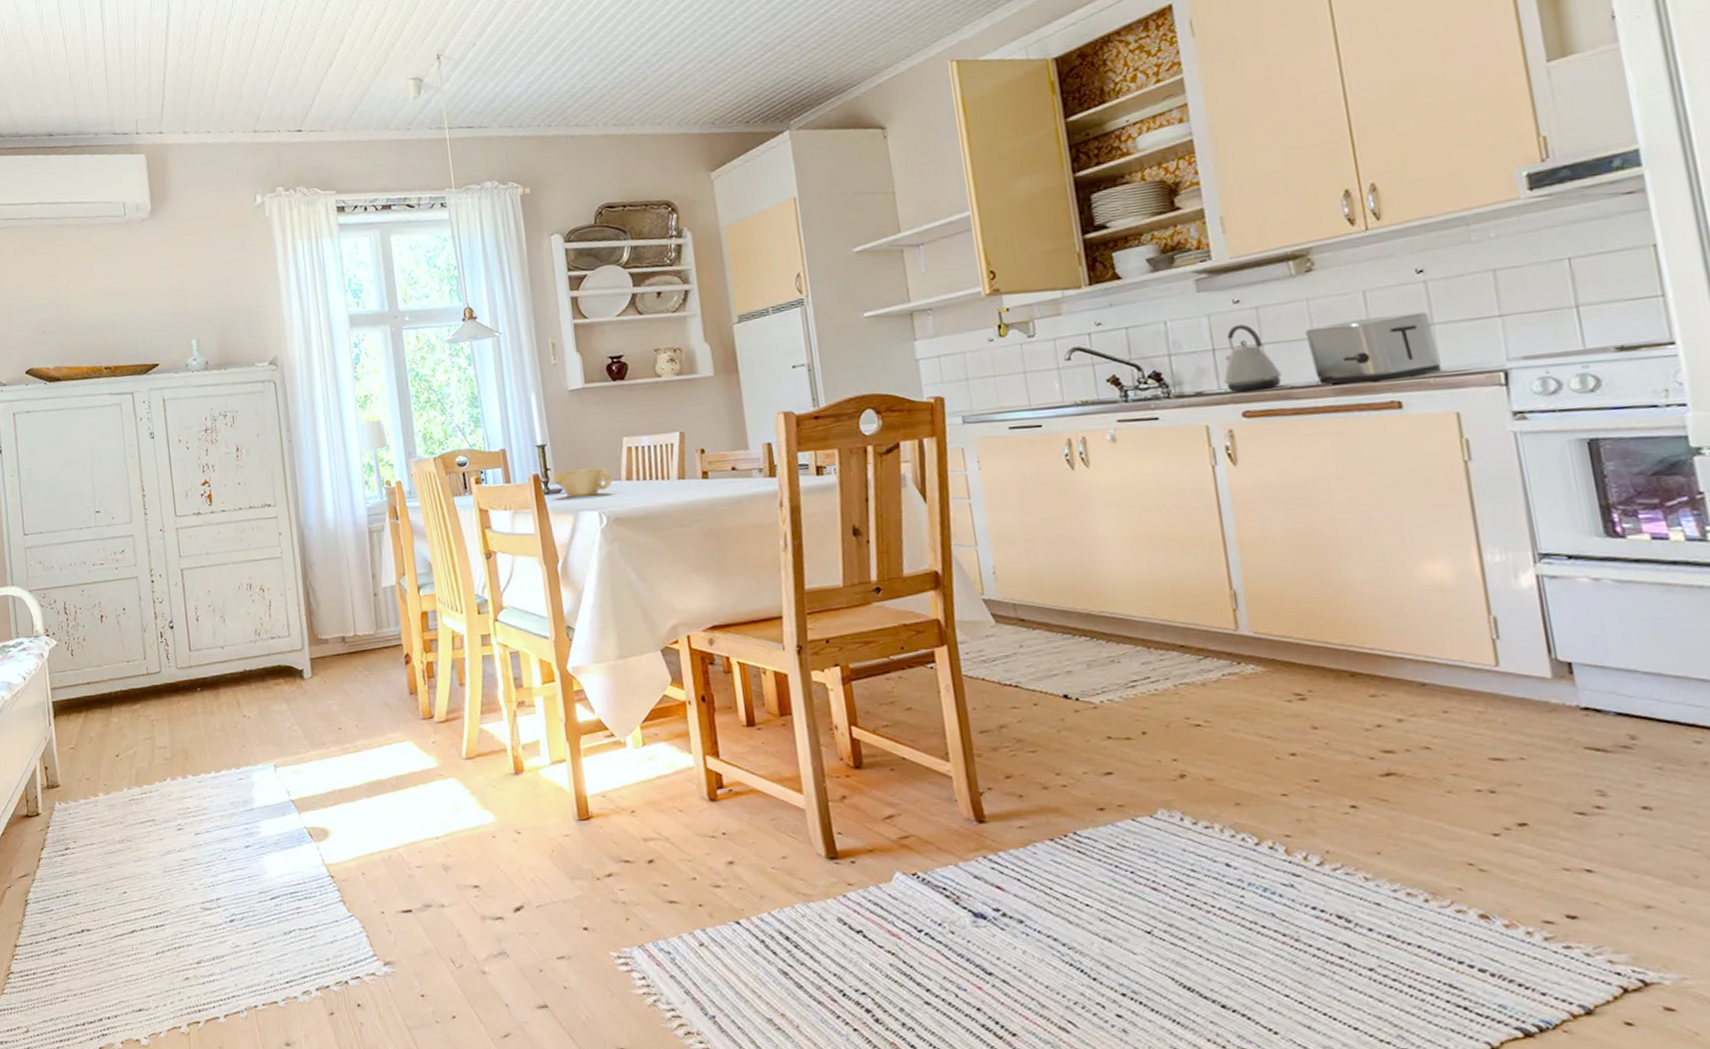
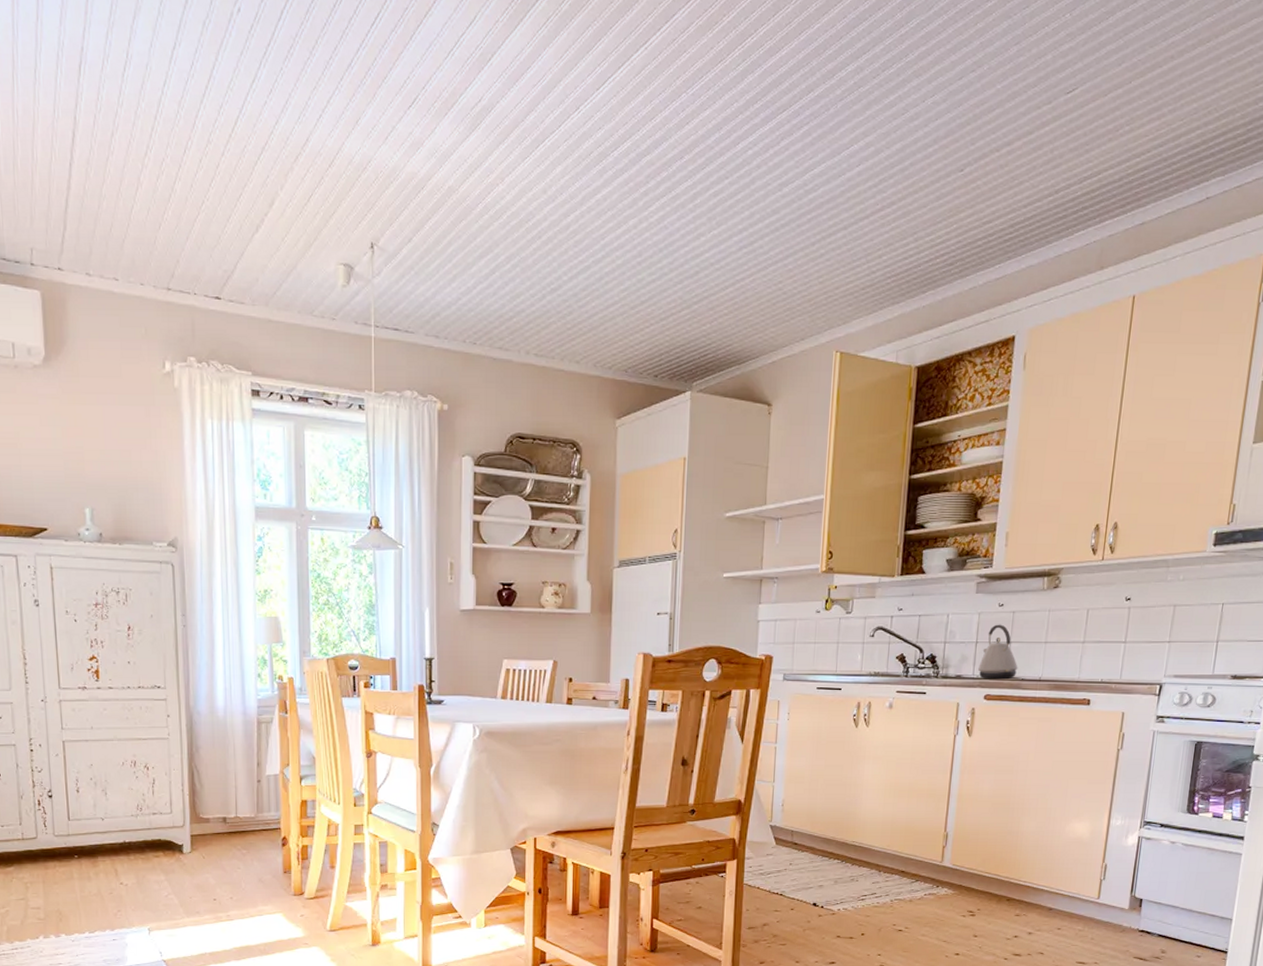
cup: present [552,467,612,498] -> none [436,684,489,709]
toaster: present [1305,311,1442,385] -> none [1040,631,1125,682]

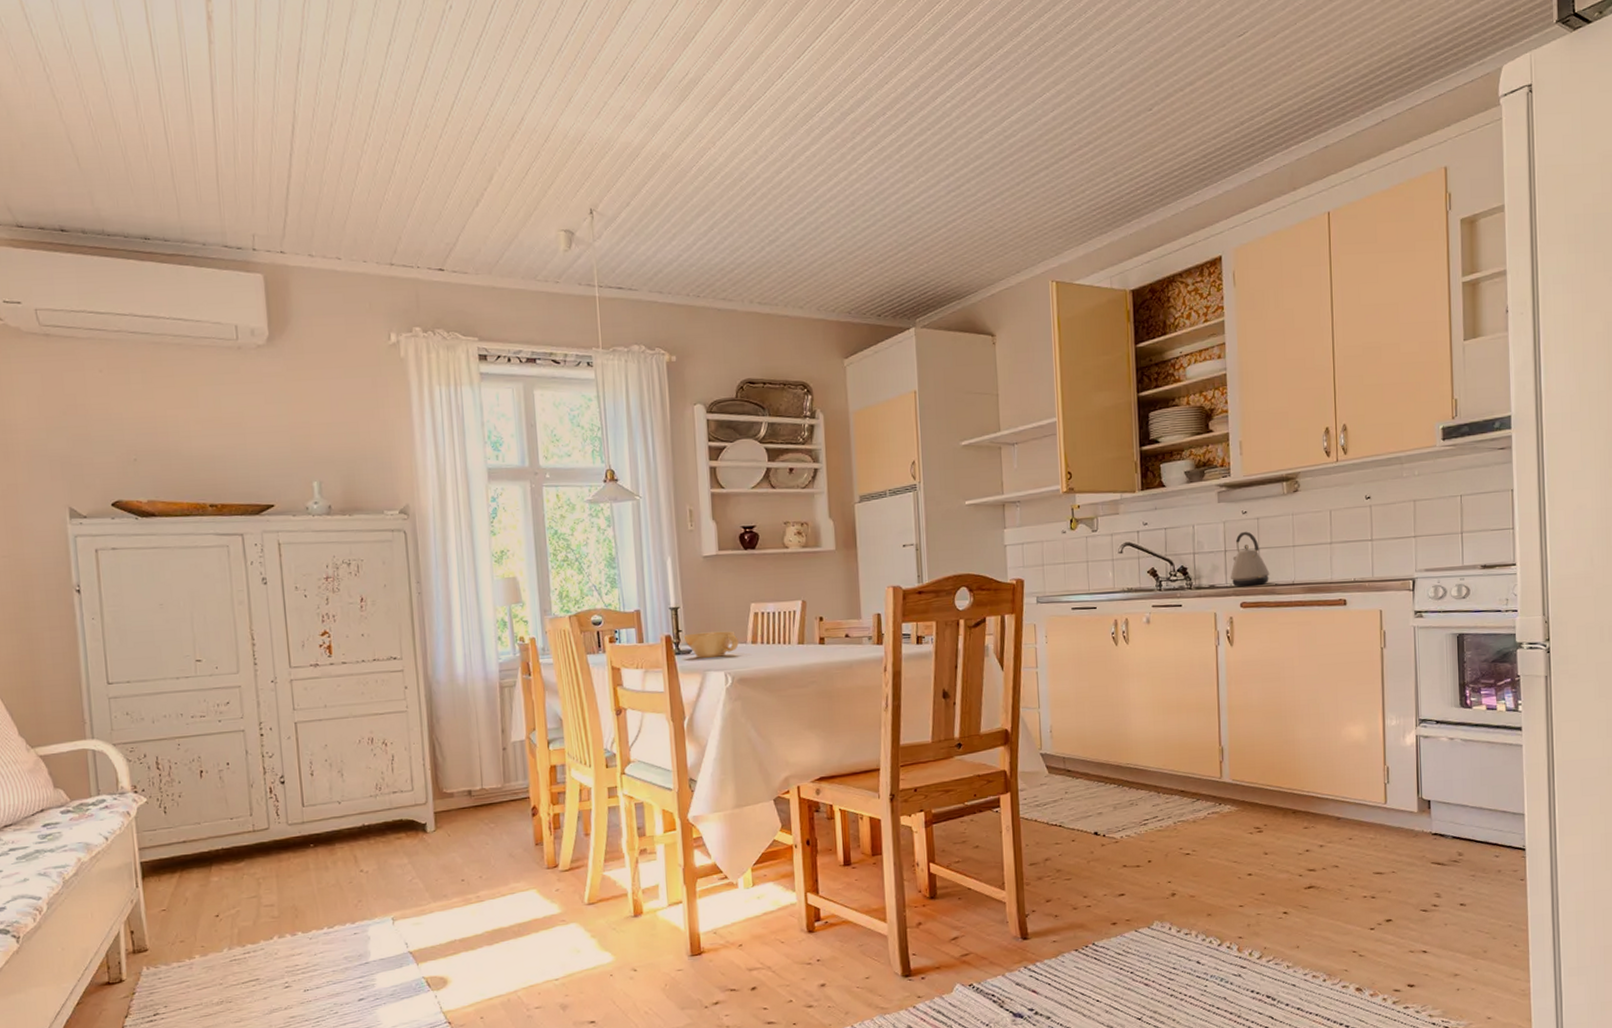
cup: none [436,684,489,709] -> present [683,631,739,658]

